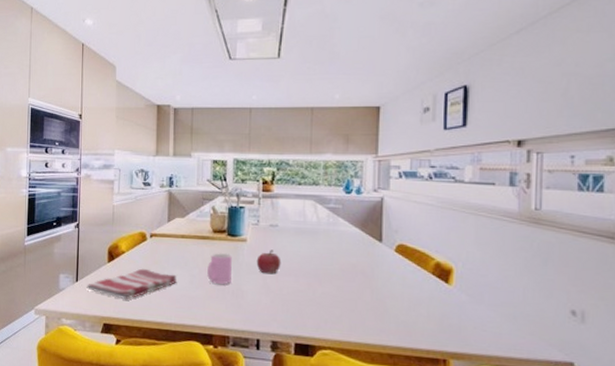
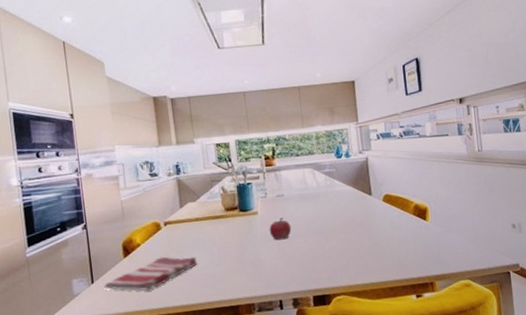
cup: present [207,252,232,284] -> none [225,228,249,258]

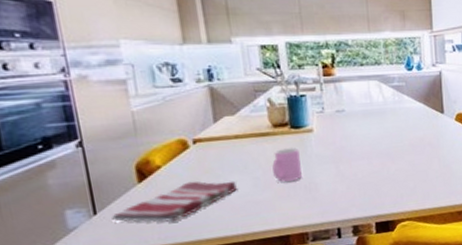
cup: none [225,228,249,258] -> present [272,147,302,182]
fruit: present [269,217,292,240] -> none [326,136,353,162]

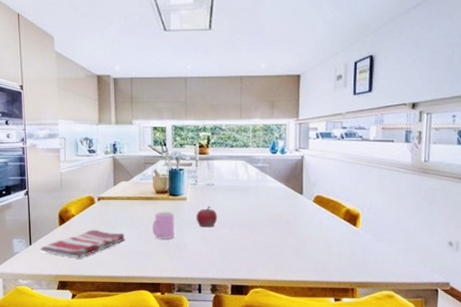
fruit: none [326,136,353,162] -> present [196,206,218,228]

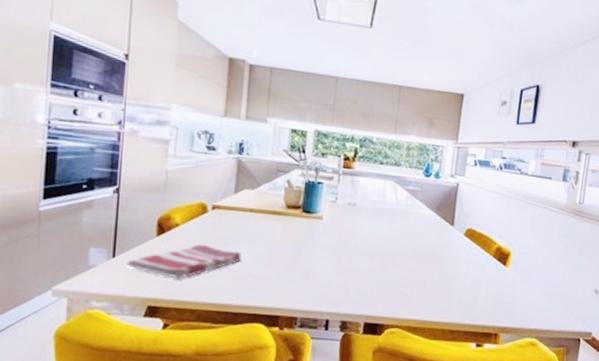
cup: present [152,210,174,239] -> none [277,229,306,263]
fruit: present [196,206,218,228] -> none [331,229,357,254]

